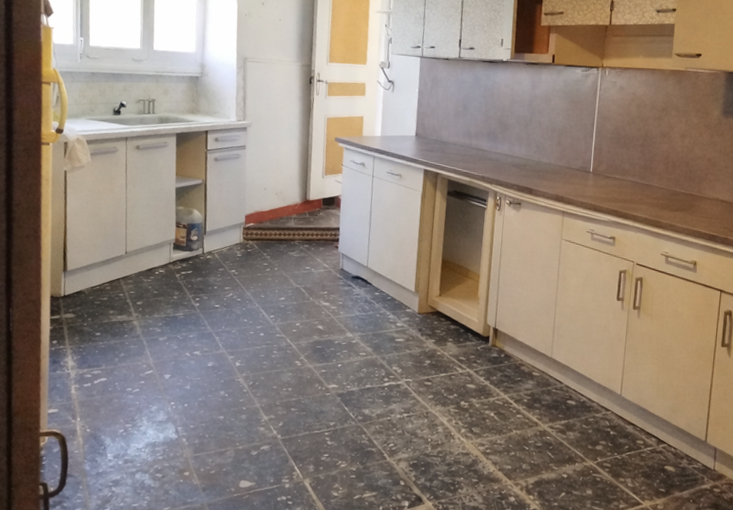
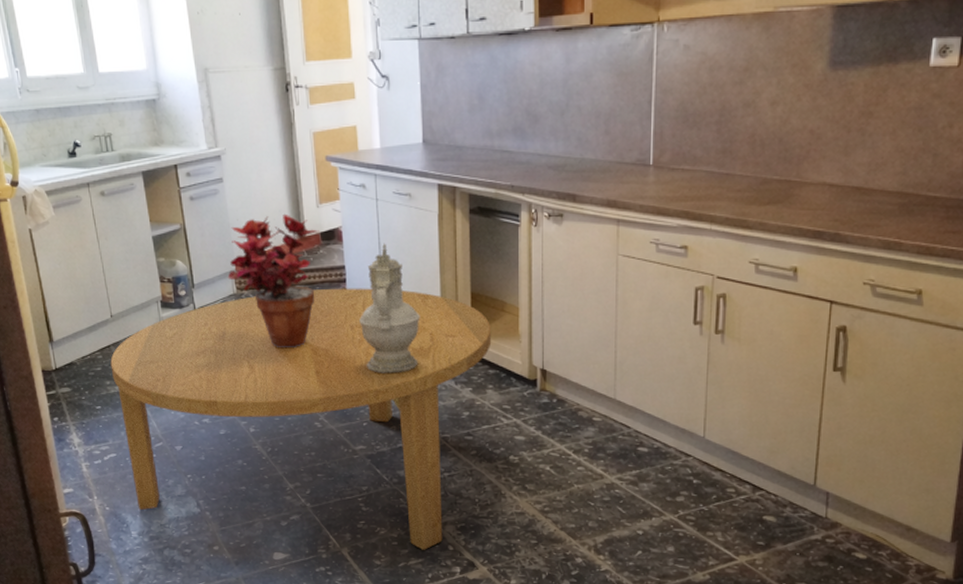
dining table: none [116,245,456,484] -> present [110,288,492,550]
potted plant: none [236,180,322,294] -> present [227,213,319,349]
pitcher: none [346,212,398,323] -> present [359,243,420,373]

